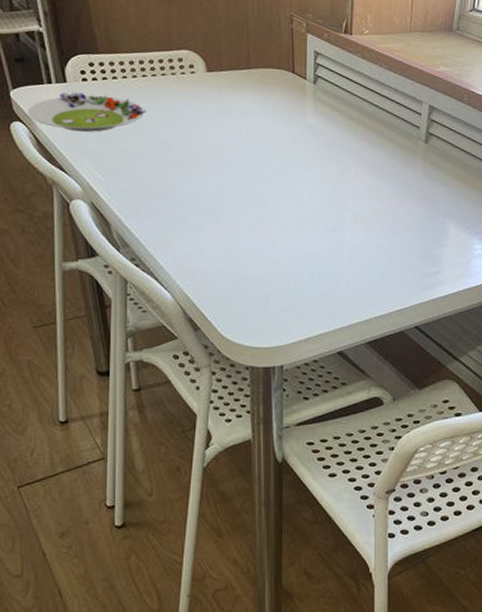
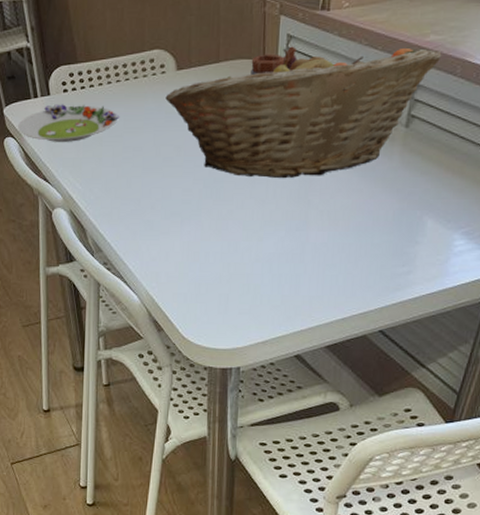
fruit basket: none [196,63,451,182] -> present [165,47,442,179]
mug: none [281,62,325,84] -> present [251,46,297,75]

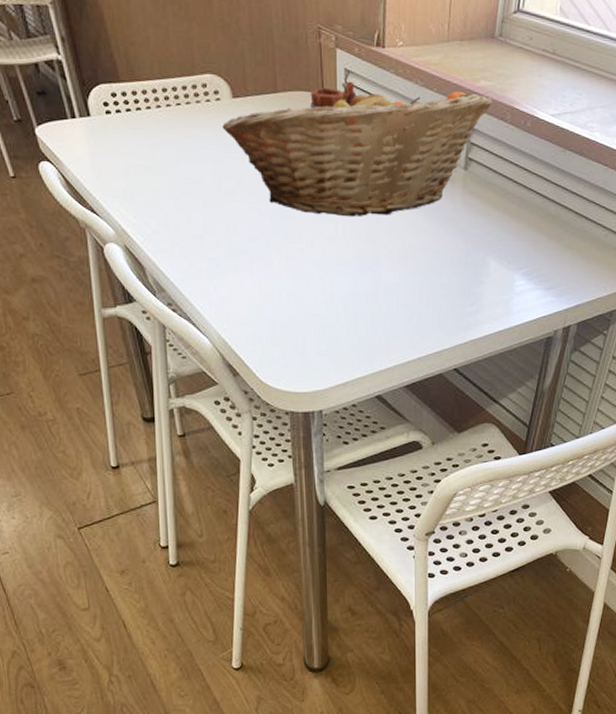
salad plate: present [18,104,120,142] -> none [54,127,174,170]

